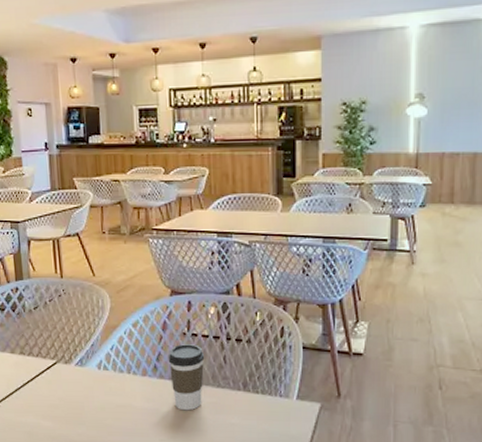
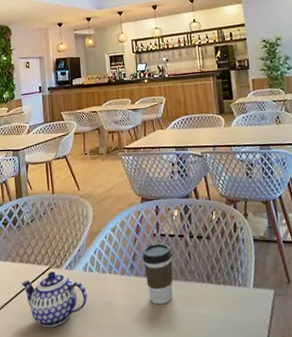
teapot: none [22,367,101,427] -> present [21,271,88,328]

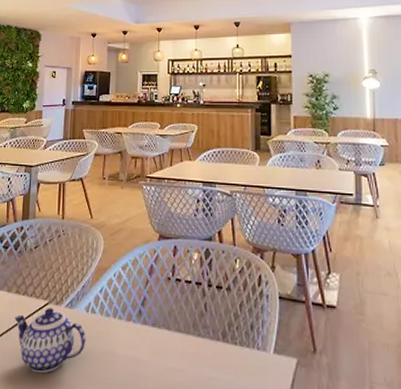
coffee cup: present [142,243,173,305] -> none [152,288,187,361]

